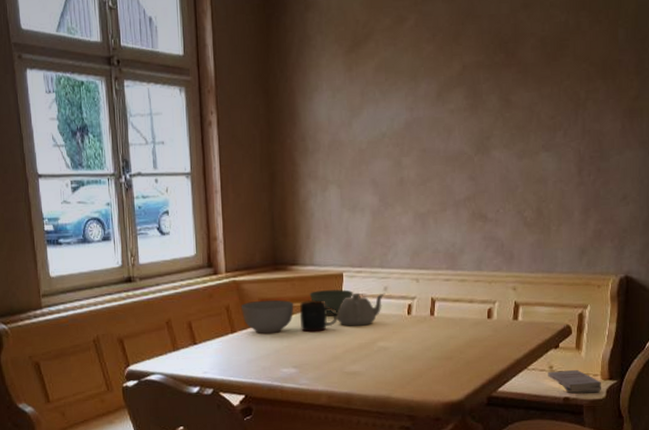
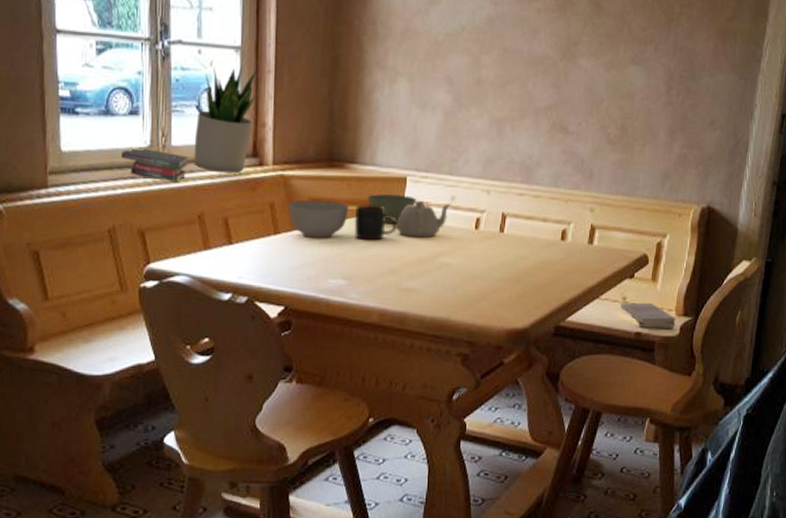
books: none [99,268,154,295] -> present [121,147,188,183]
planter: none [158,189,209,284] -> present [194,66,258,174]

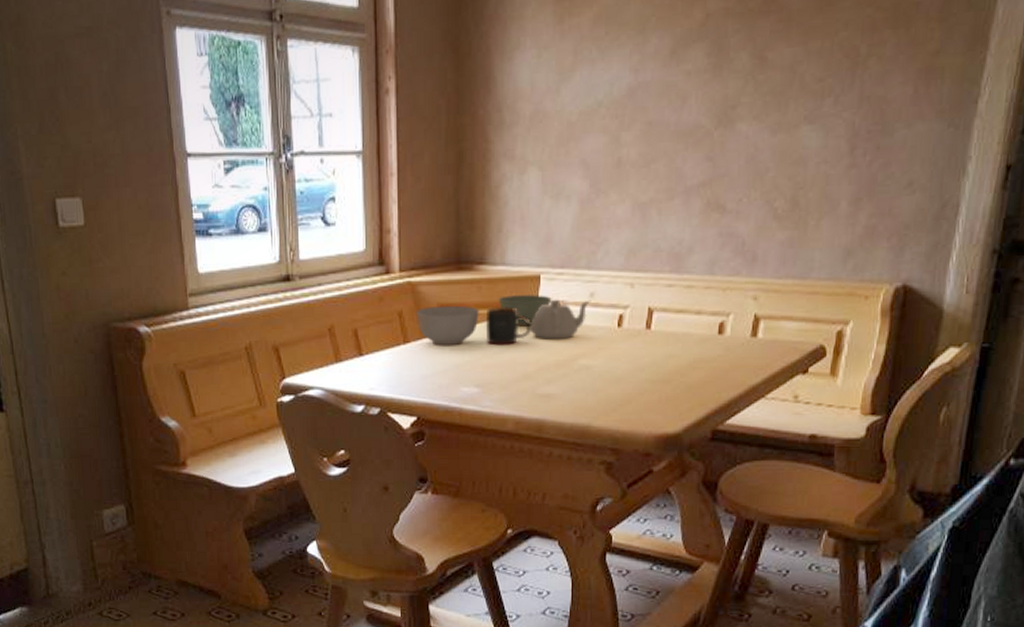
books: present [121,147,188,183] -> none [253,264,316,297]
planter: present [194,66,258,174] -> none [321,171,382,285]
books: present [620,302,675,329] -> none [791,400,860,431]

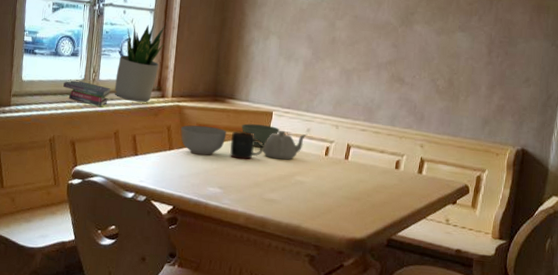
books: none [253,264,316,297] -> present [63,79,110,107]
planter: none [321,171,382,285] -> present [114,23,165,103]

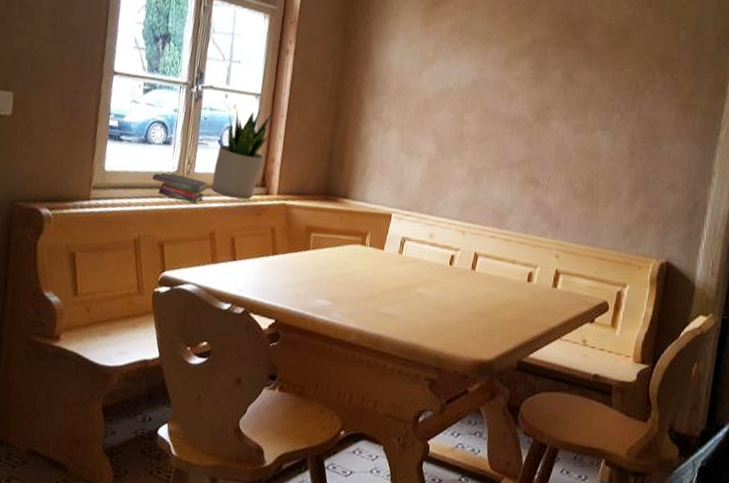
bowl: present [180,125,227,156] -> none [286,227,339,263]
mug: present [229,131,264,160] -> none [341,235,381,268]
bowl: present [241,123,280,148] -> none [355,226,399,255]
teapot: present [262,130,308,160] -> none [378,235,431,270]

